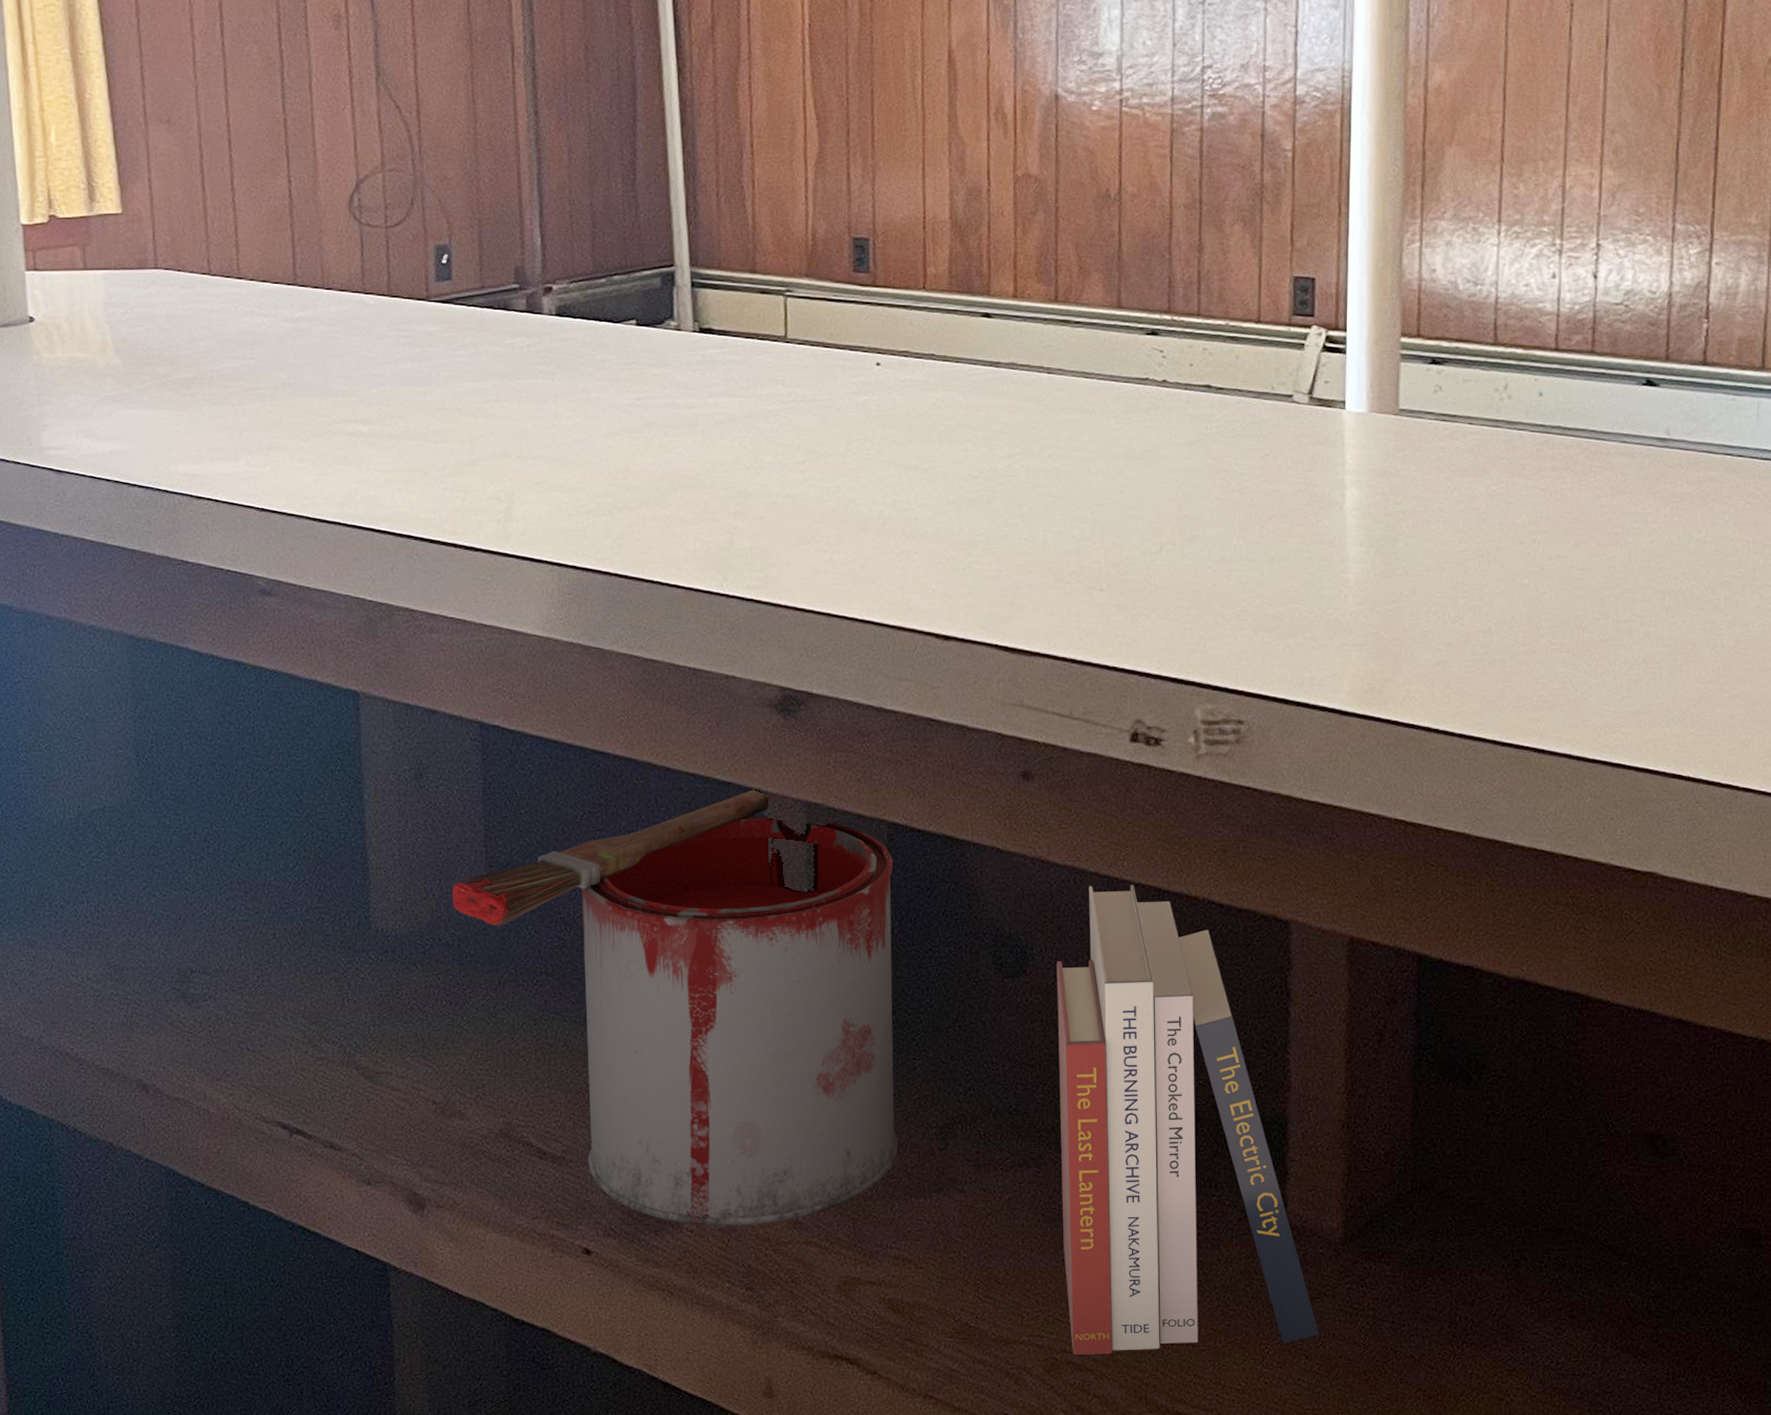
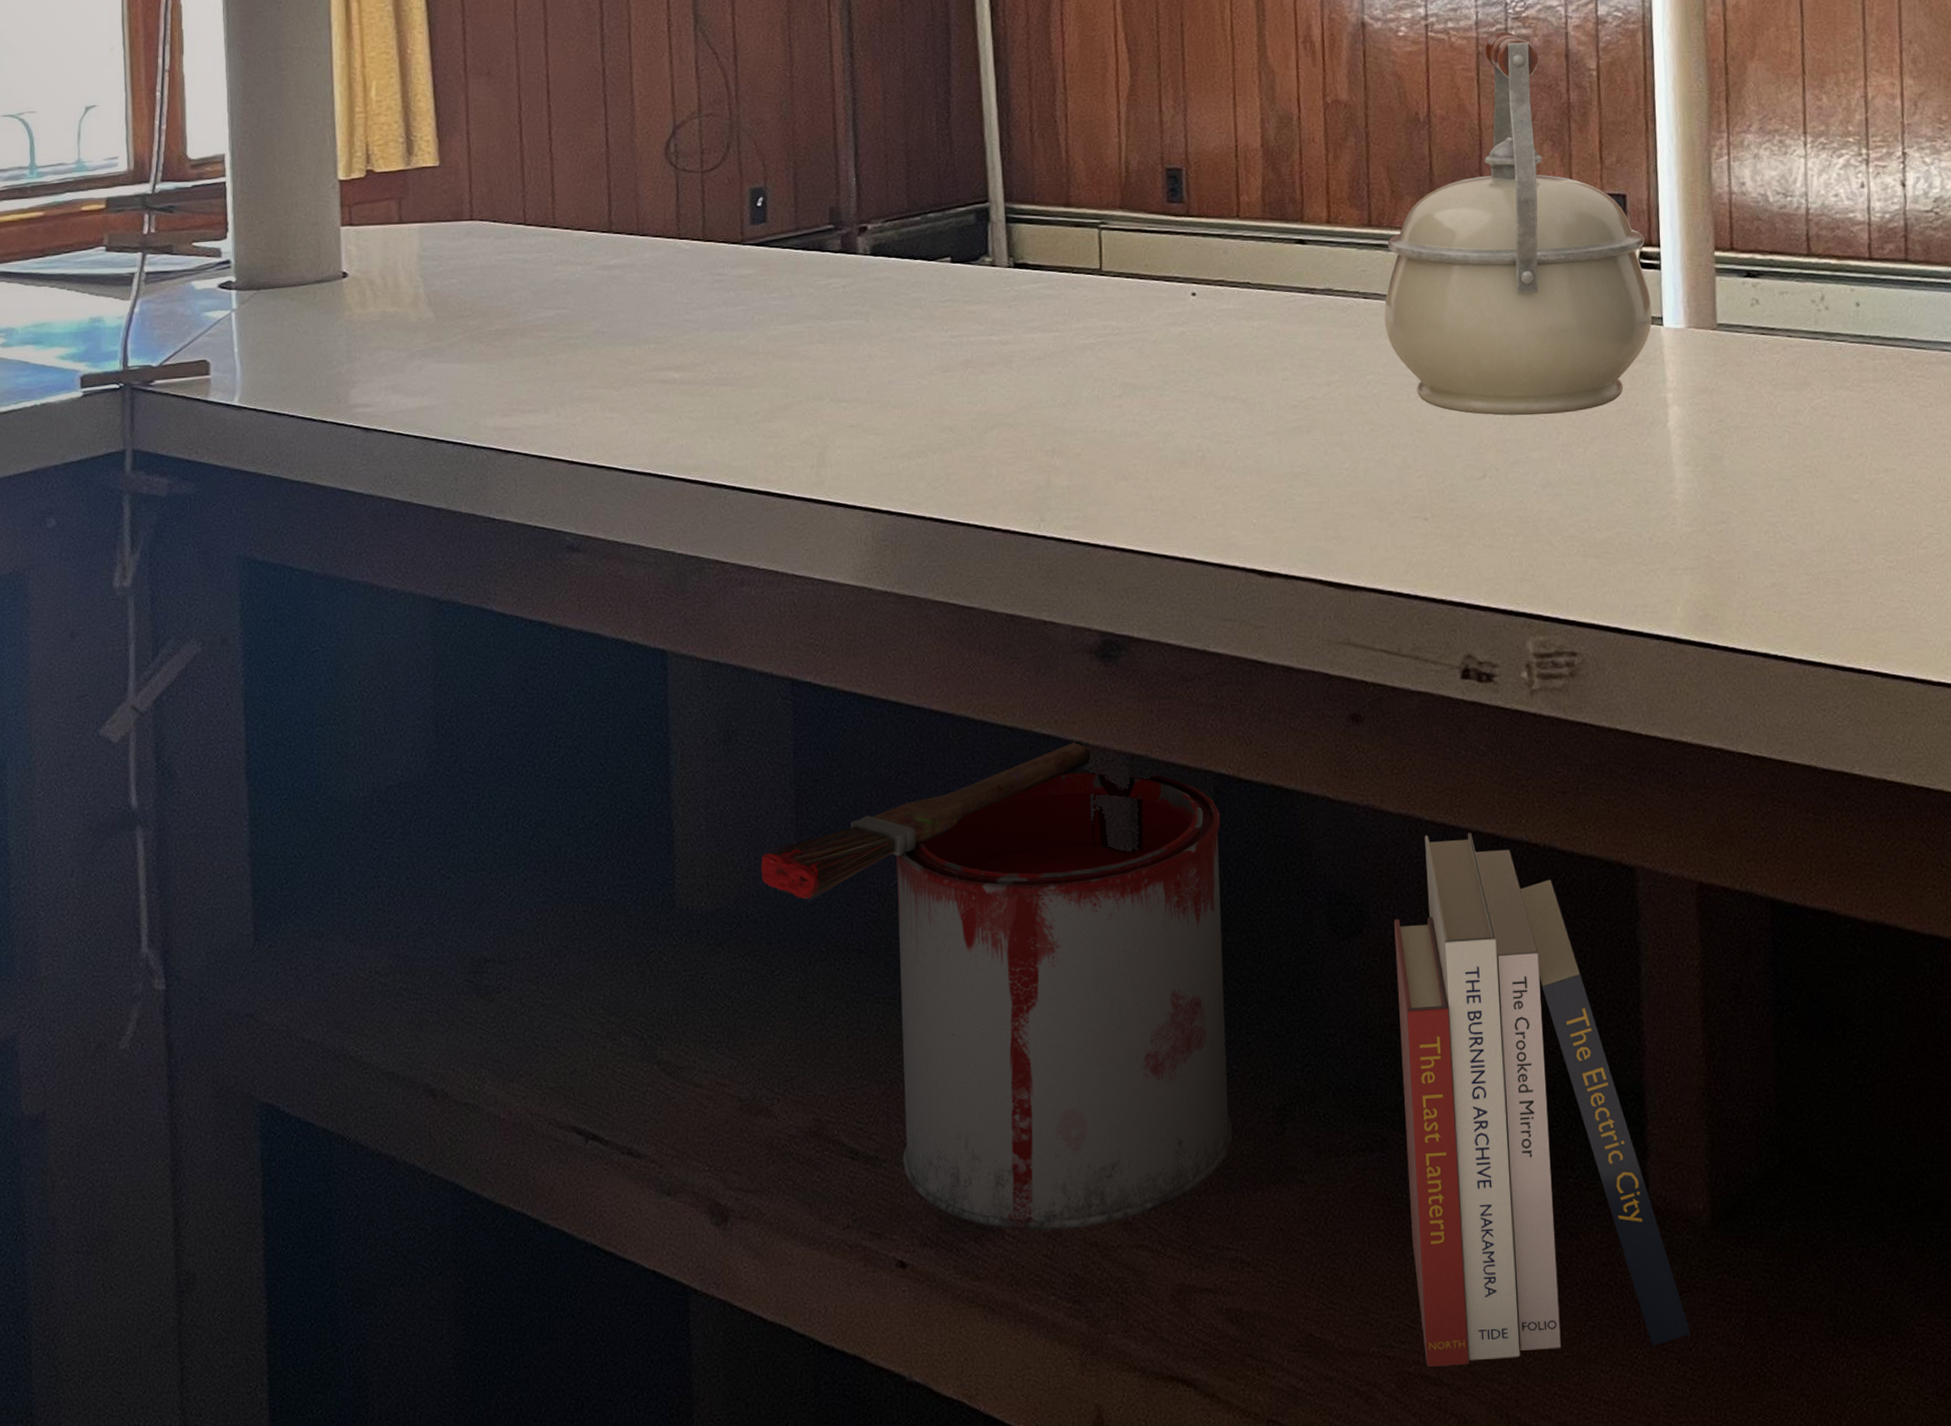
kettle: none [1068,108,1335,493] -> present [1384,31,1652,416]

